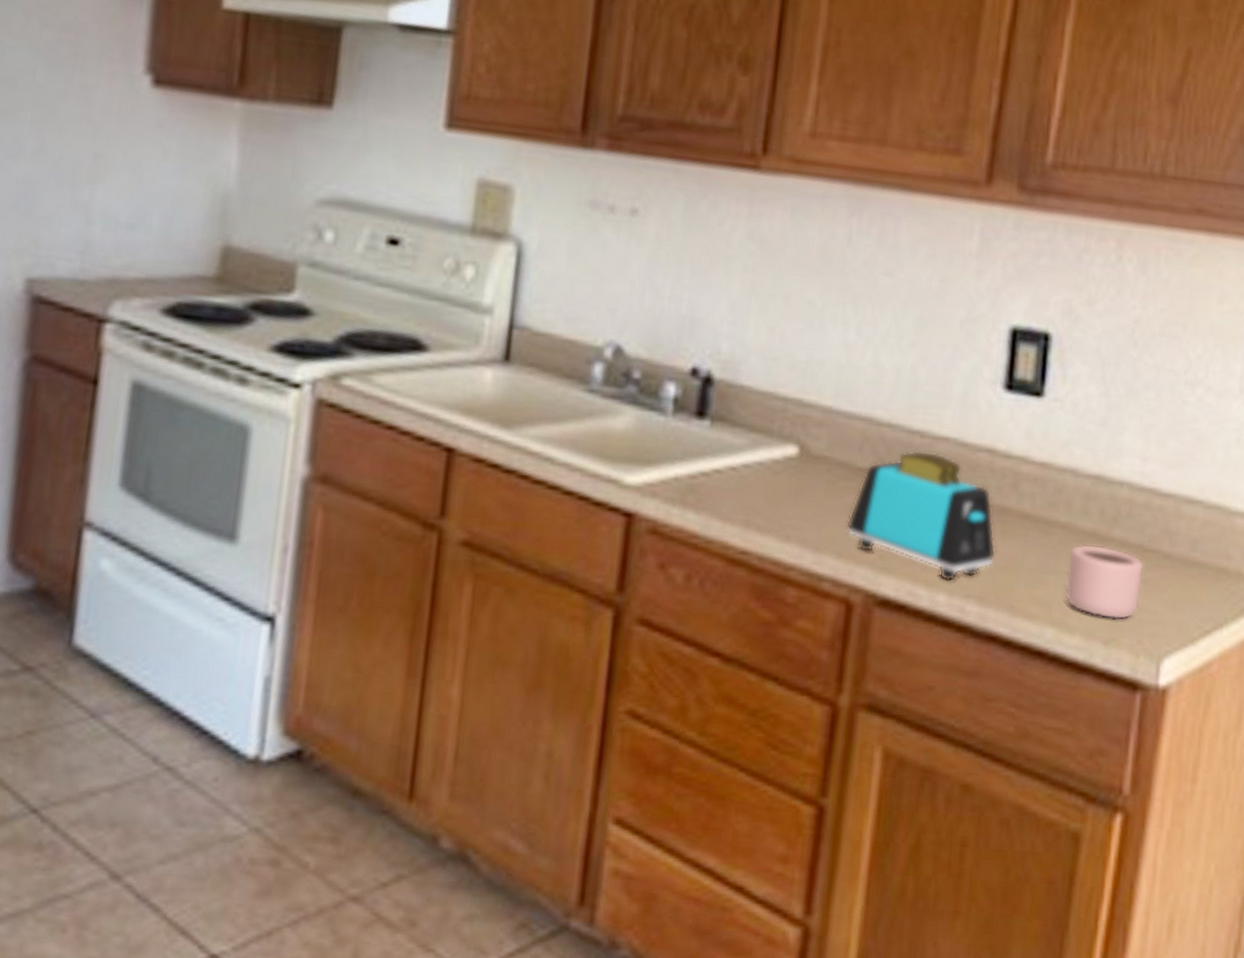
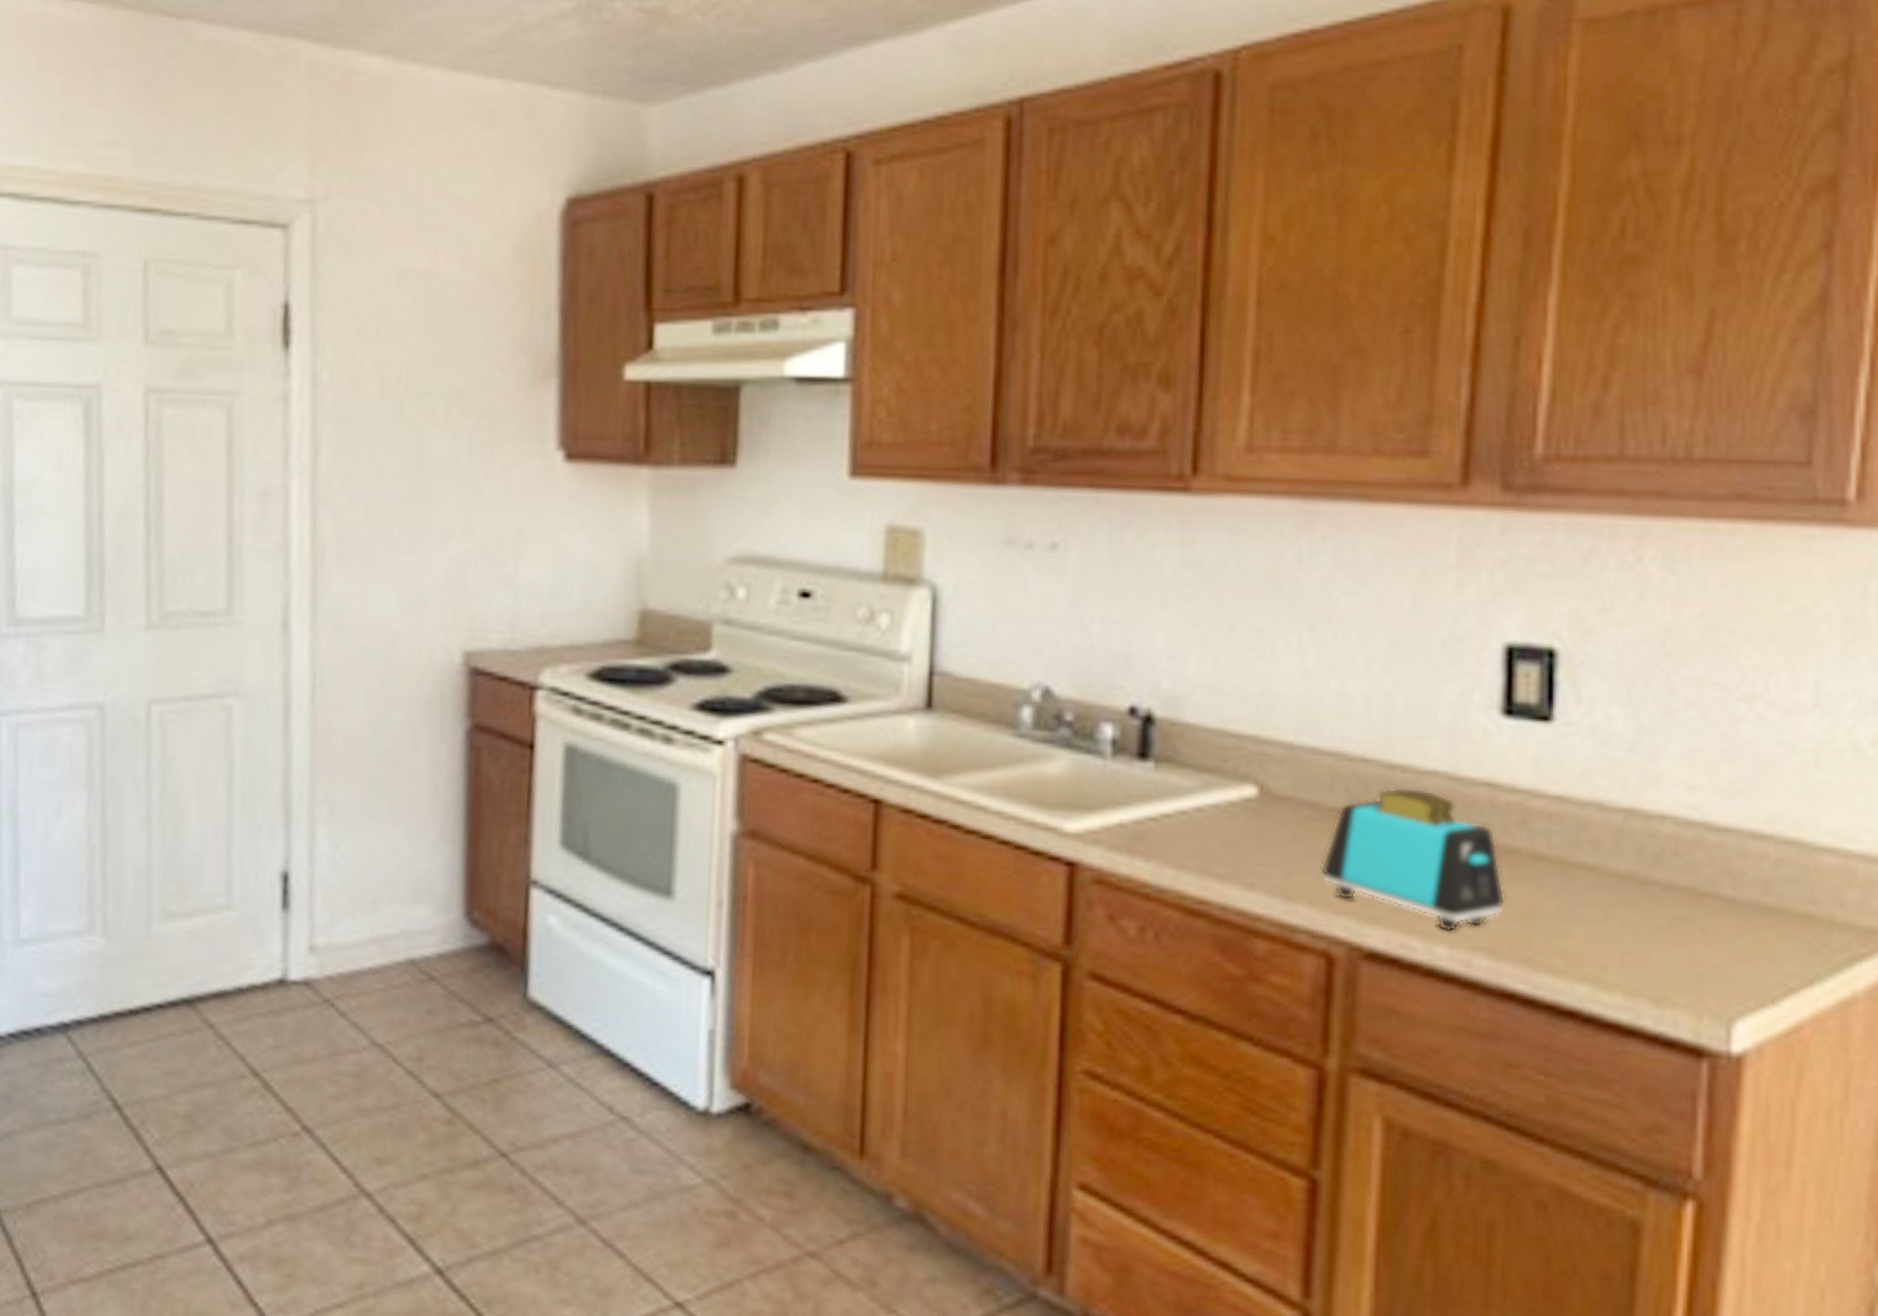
mug: present [1064,543,1144,620] -> none [1597,887,1700,976]

